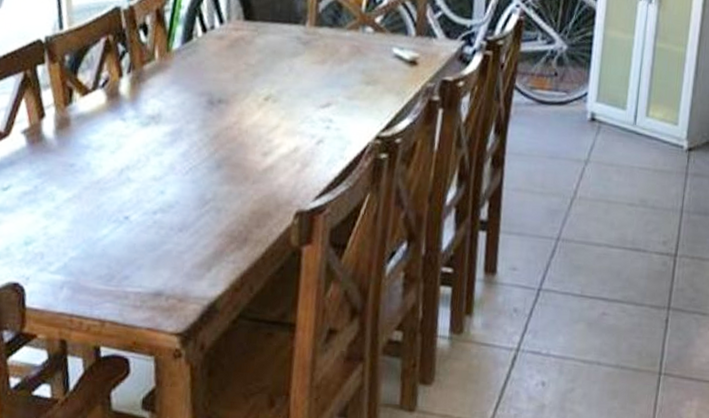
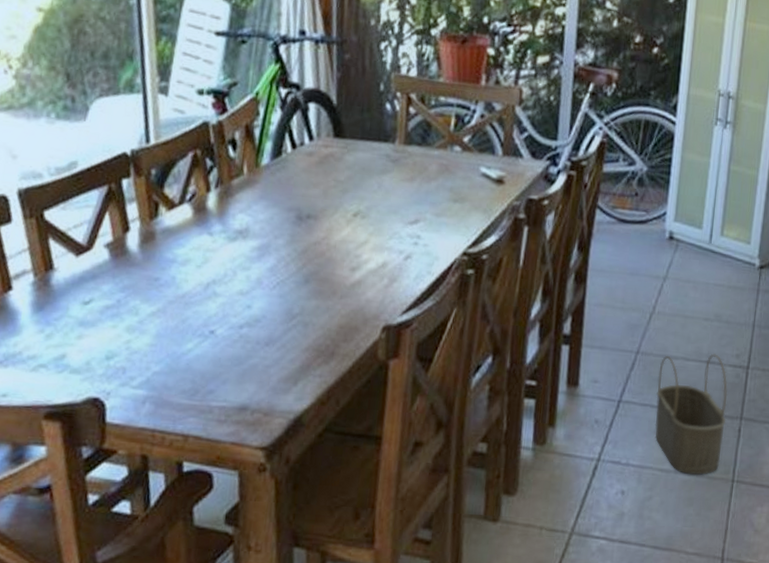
wicker basket: none [576,240,654,367] -> present [654,353,728,475]

